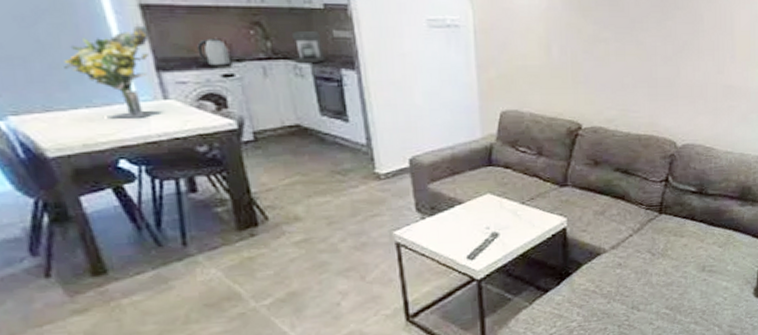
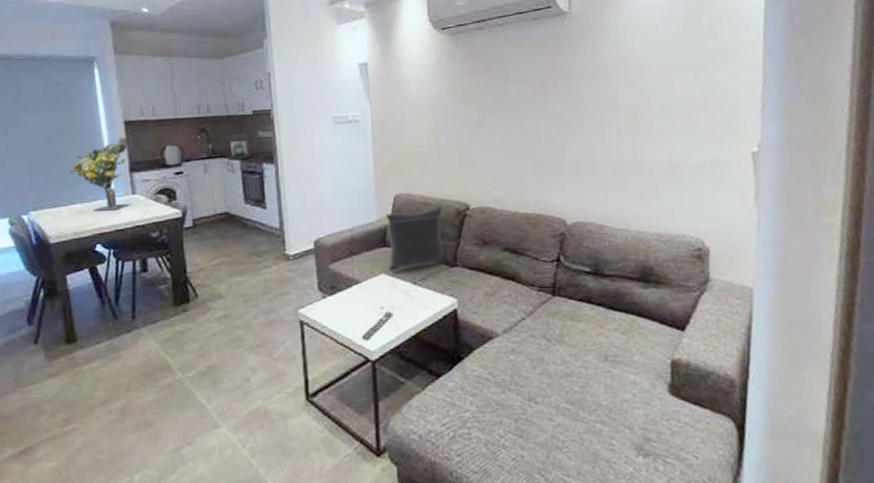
pillow: none [492,125,555,191] -> present [386,207,445,271]

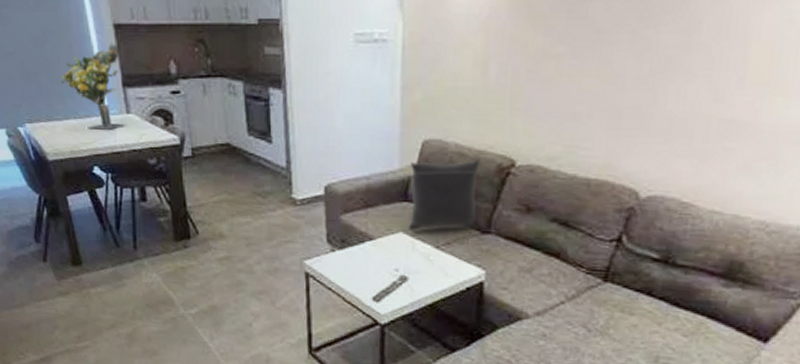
kettle: present [160,144,182,167] -> none [153,56,179,84]
coffee maker: present [228,133,251,161] -> none [229,48,256,82]

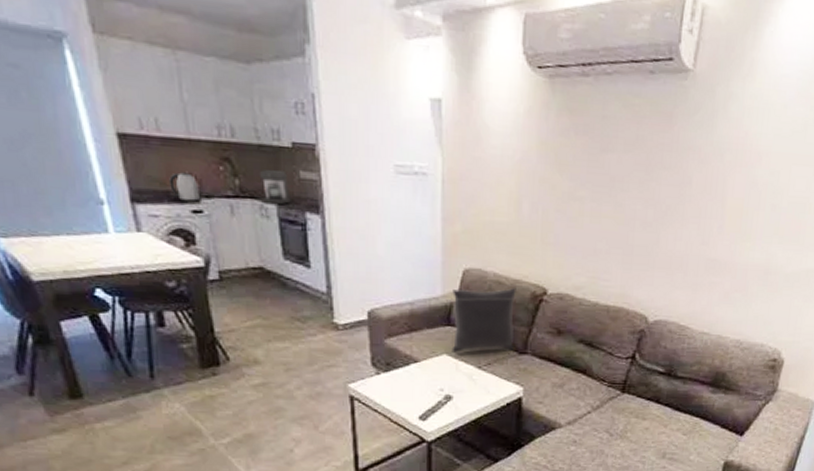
bouquet: present [61,42,126,130] -> none [47,152,136,249]
kettle: none [153,56,179,84] -> present [169,172,201,203]
coffee maker: none [229,48,256,82] -> present [260,170,291,205]

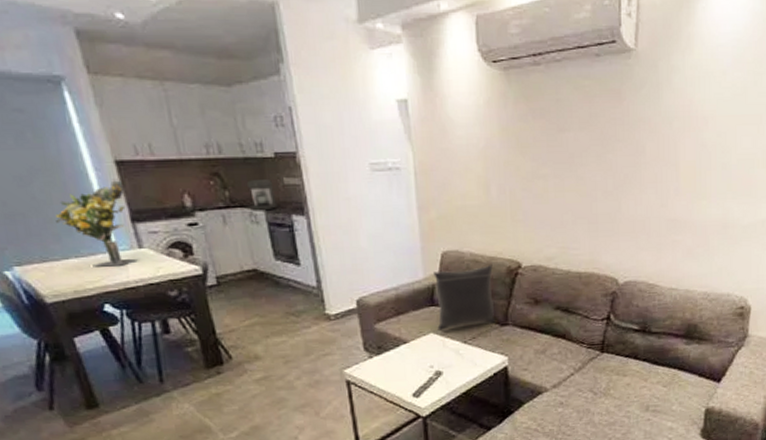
bouquet: none [47,152,136,249] -> present [55,179,139,267]
kettle: present [169,172,201,203] -> none [165,190,196,217]

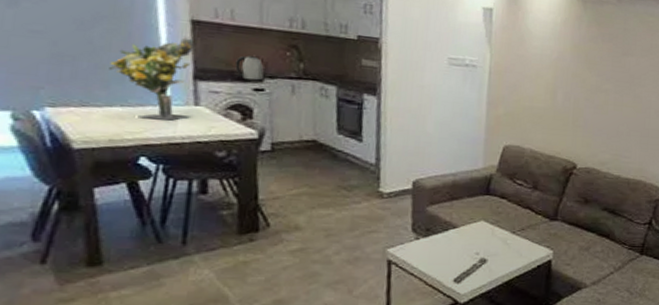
kettle: none [165,190,196,217] -> present [235,55,265,82]
coffee maker: present [247,180,278,211] -> none [322,57,351,87]
pillow: present [433,265,496,331] -> none [489,162,550,219]

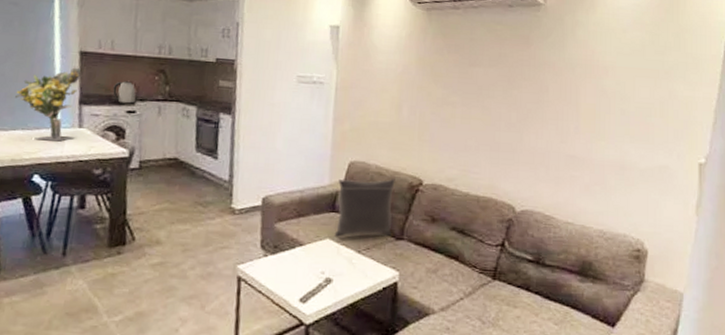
pillow: none [489,162,550,219] -> present [334,179,395,237]

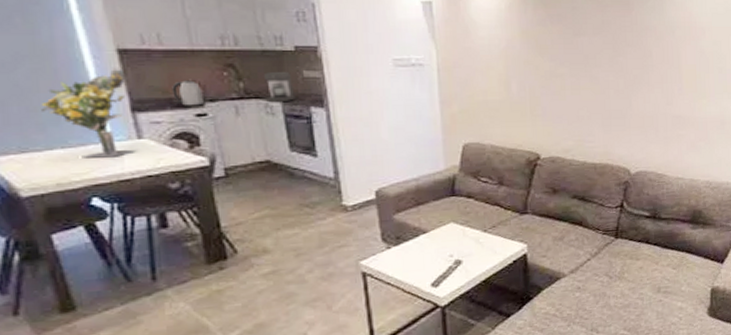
coffee maker: none [185,79,209,107] -> present [264,72,296,103]
pillow: present [334,179,395,237] -> none [454,156,516,220]

